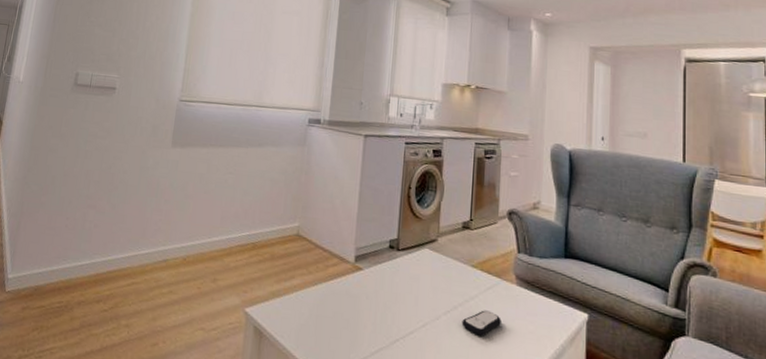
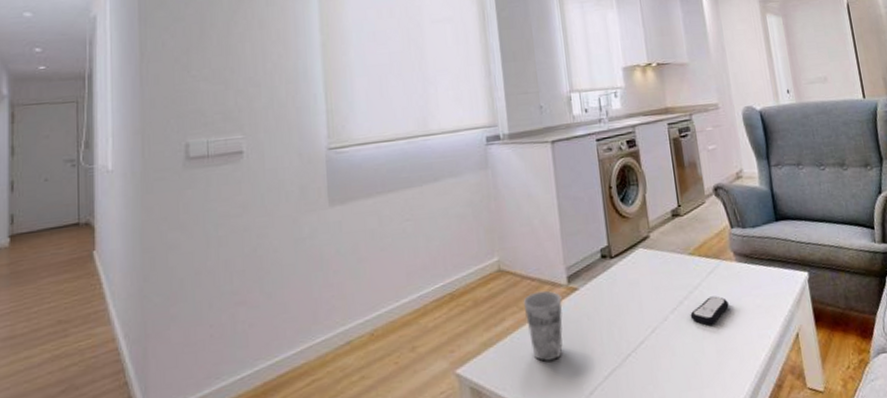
cup: none [312,261,347,325] -> present [523,290,563,362]

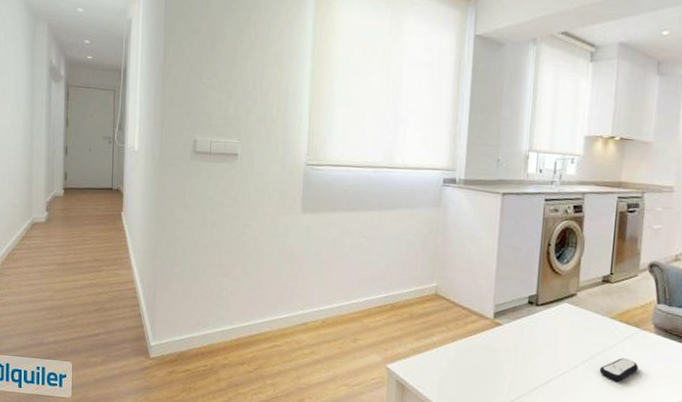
cup: present [523,290,563,362] -> none [451,318,486,377]

